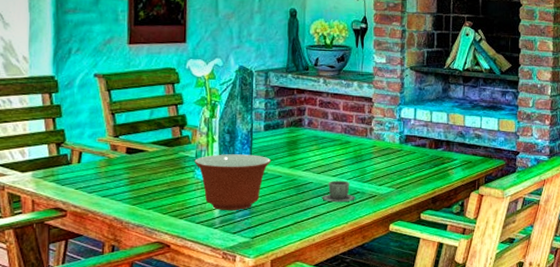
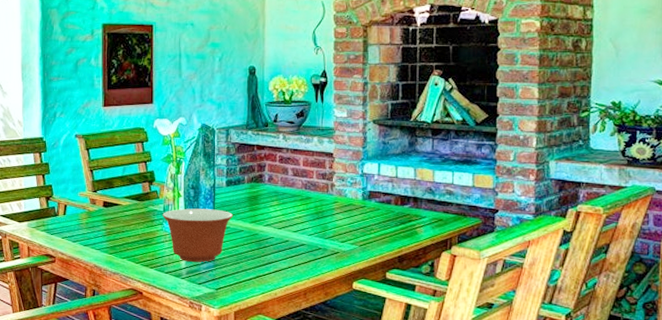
cup: present [321,180,356,203] -> none [282,236,318,258]

